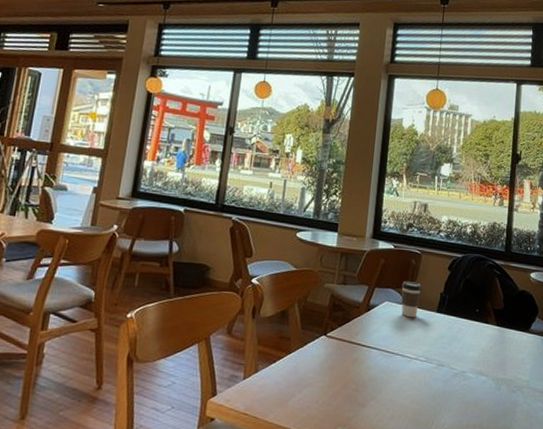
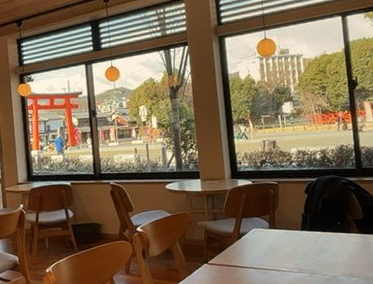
coffee cup: present [401,281,422,318] -> none [265,208,284,239]

